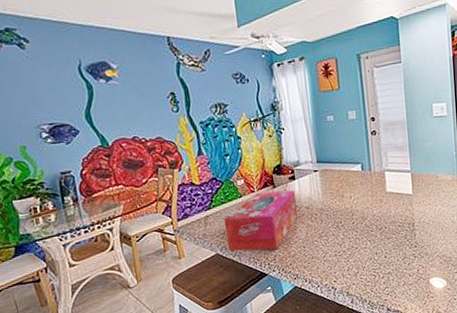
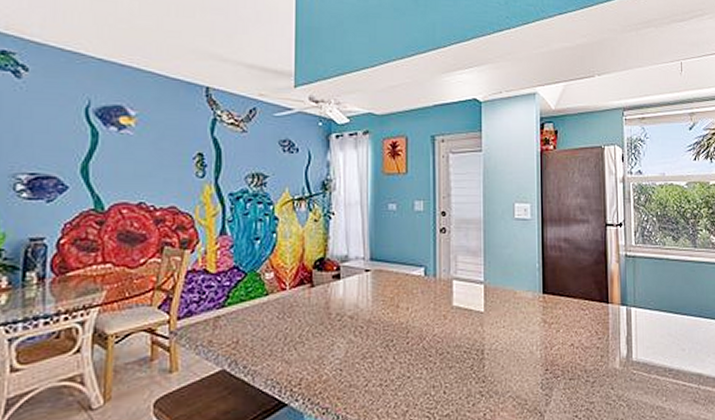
tissue box: present [223,190,298,252] -> none [239,291,339,371]

